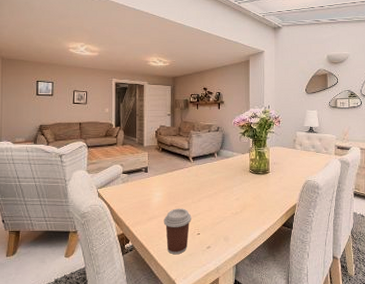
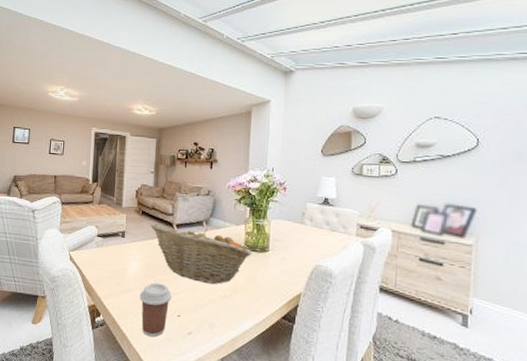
fruit basket: none [170,158,256,205] -> present [150,223,252,285]

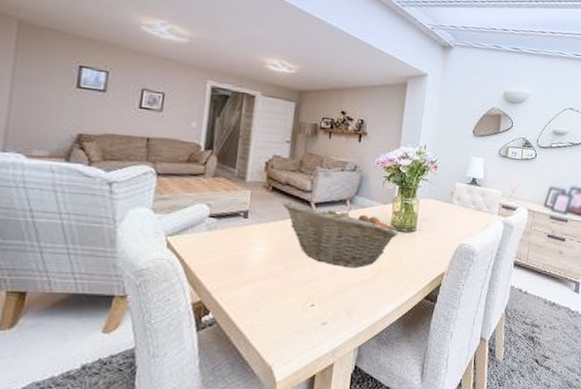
coffee cup: present [139,282,172,337] -> none [263,270,305,332]

